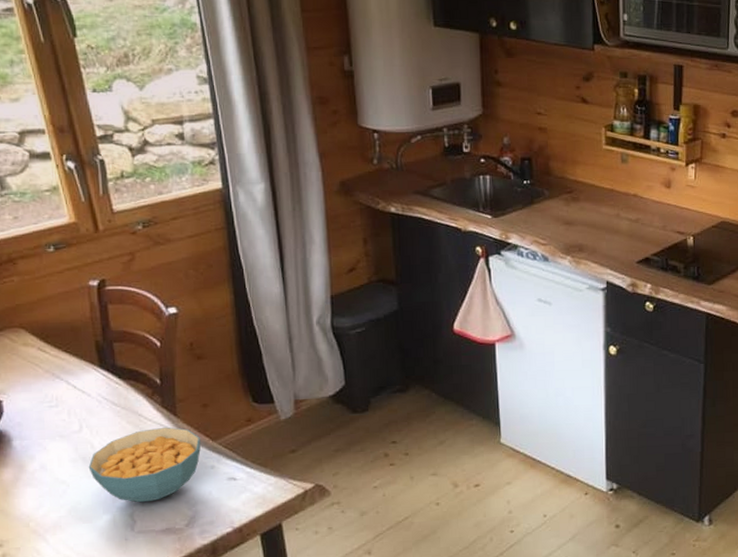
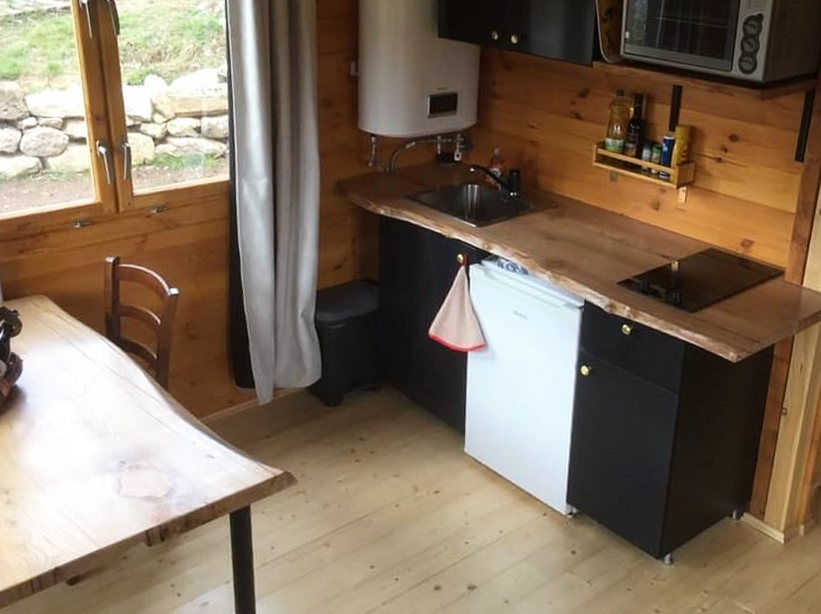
cereal bowl: present [88,427,201,503] -> none [87,399,186,469]

